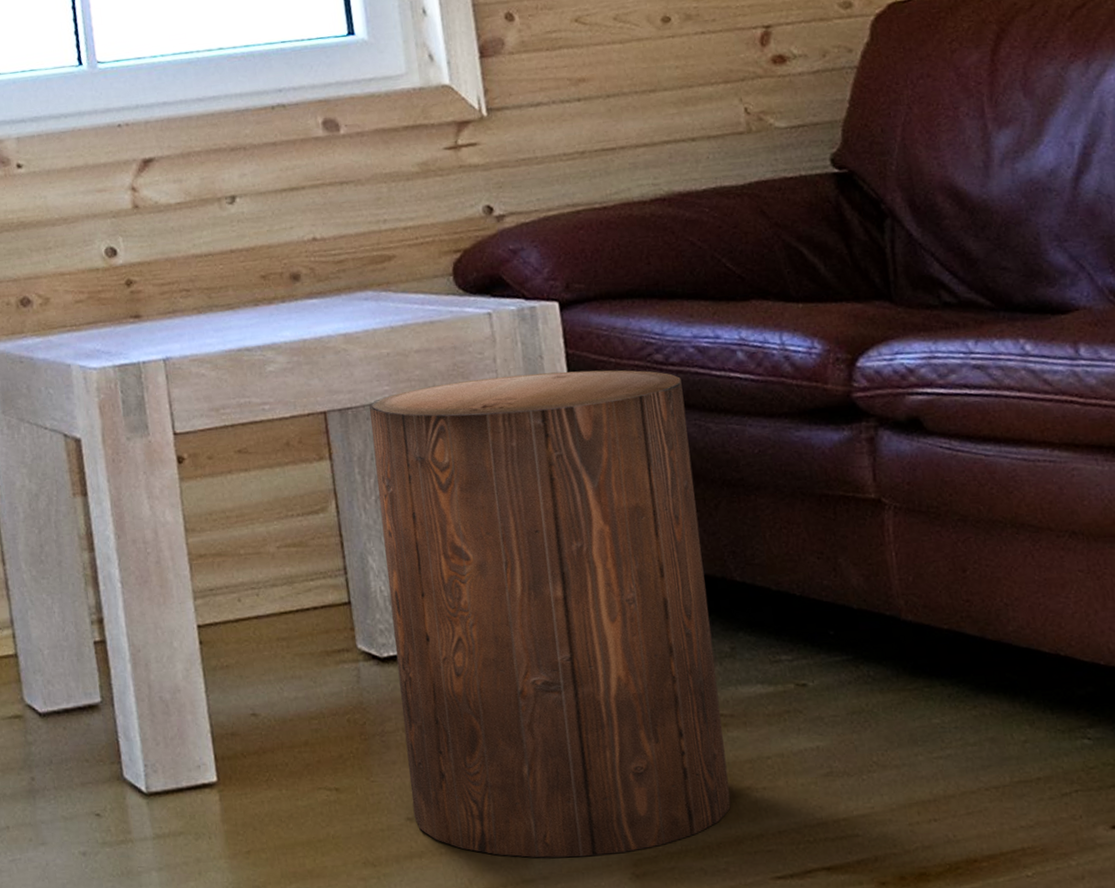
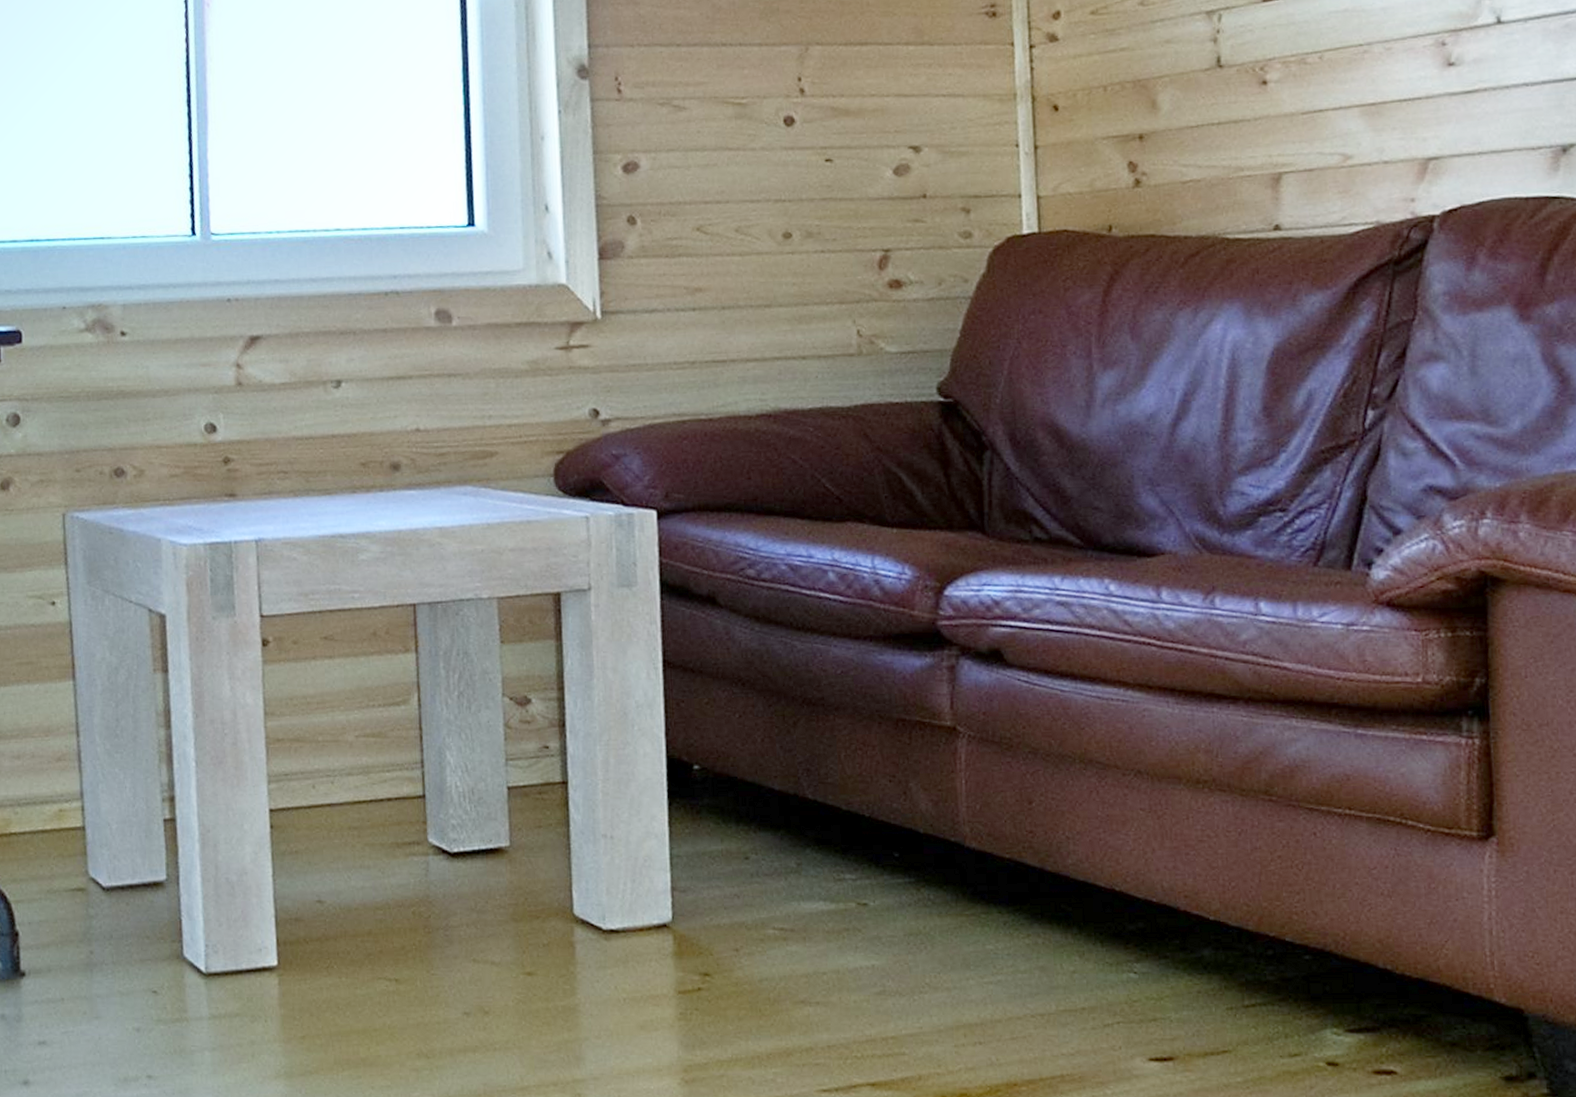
stool: present [369,370,731,858] -> none [459,580,784,1060]

